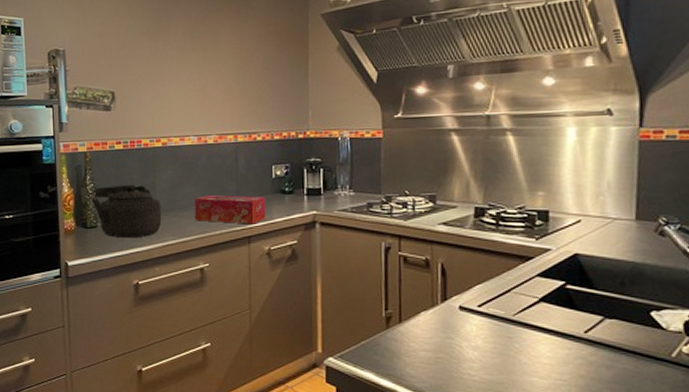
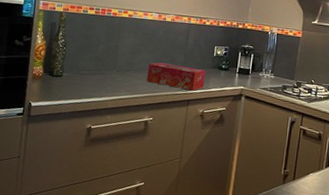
kettle: present [91,184,162,237] -> none [60,43,120,90]

